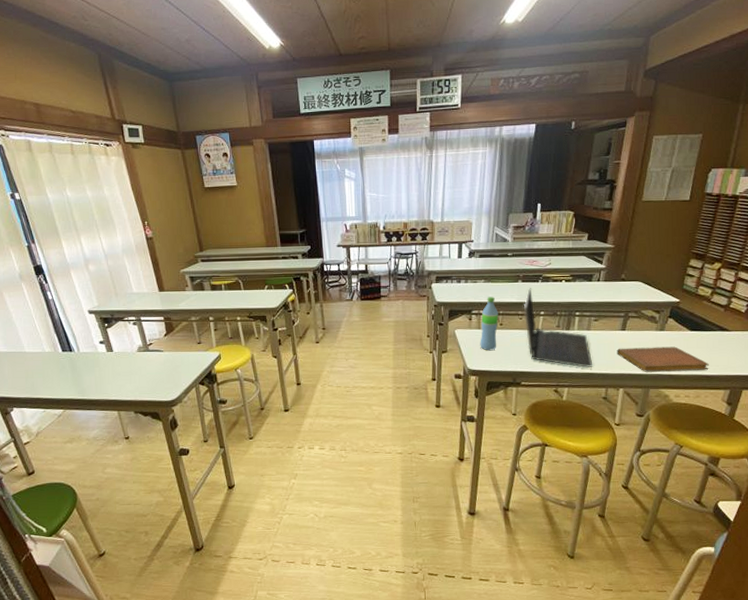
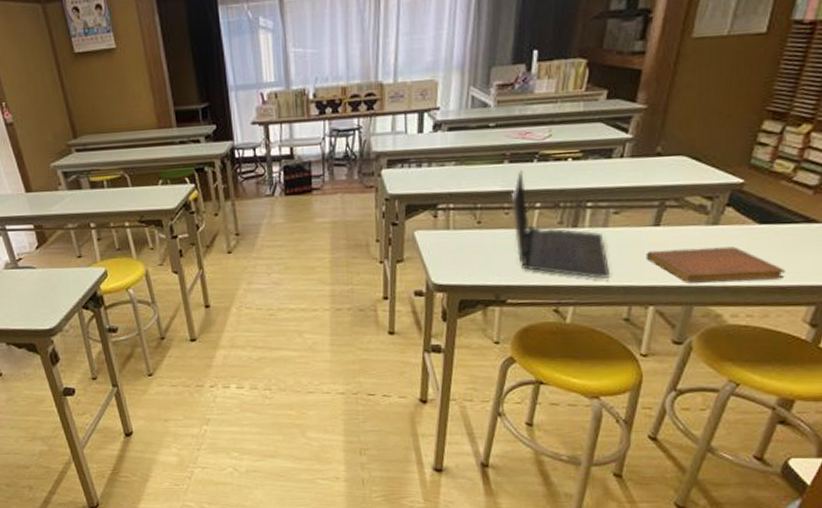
water bottle: present [480,297,499,351] -> none [449,184,475,259]

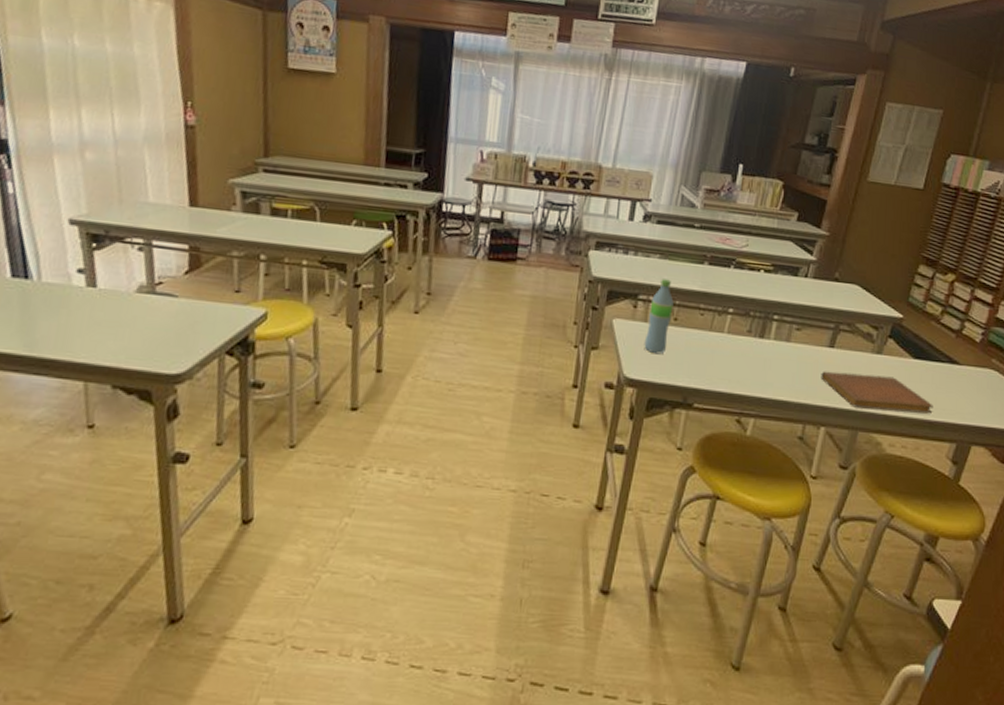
water bottle: none [449,184,475,259] -> present [644,279,674,355]
laptop computer: present [511,171,611,278] -> none [707,274,790,393]

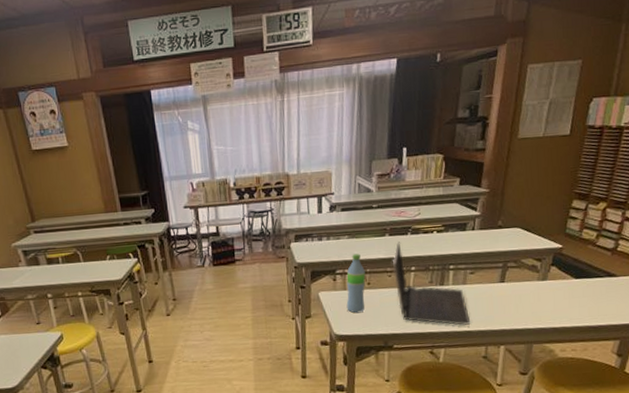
laptop computer: none [707,274,790,393] -> present [392,242,471,325]
notebook: present [821,371,933,414] -> none [496,296,596,326]

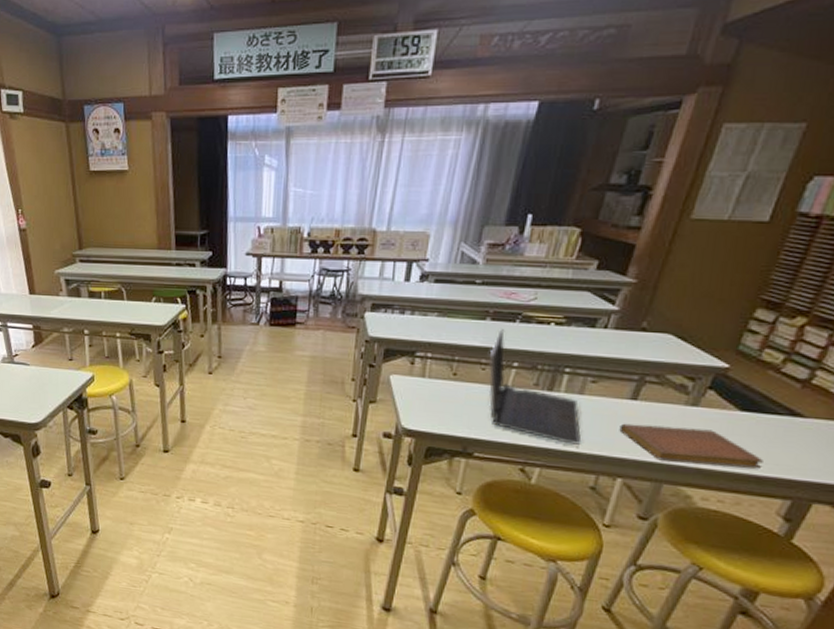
water bottle: present [346,254,366,314] -> none [422,336,453,408]
notebook: none [496,296,596,326] -> present [619,423,763,469]

